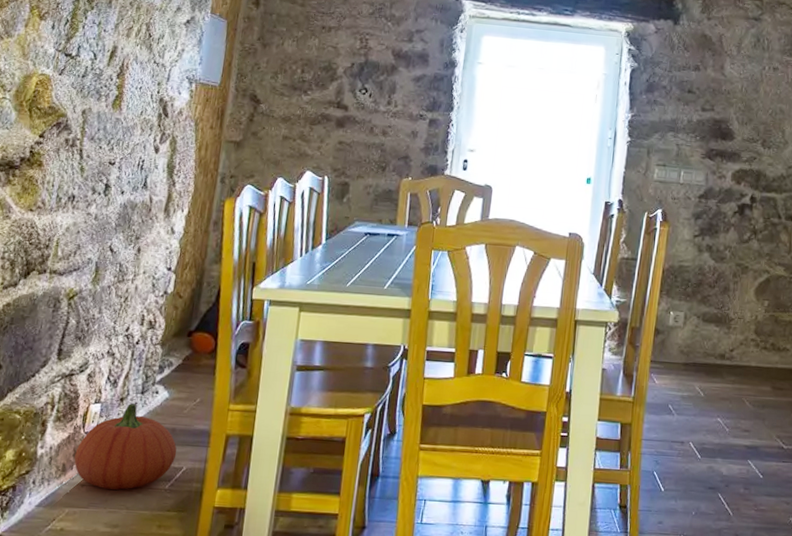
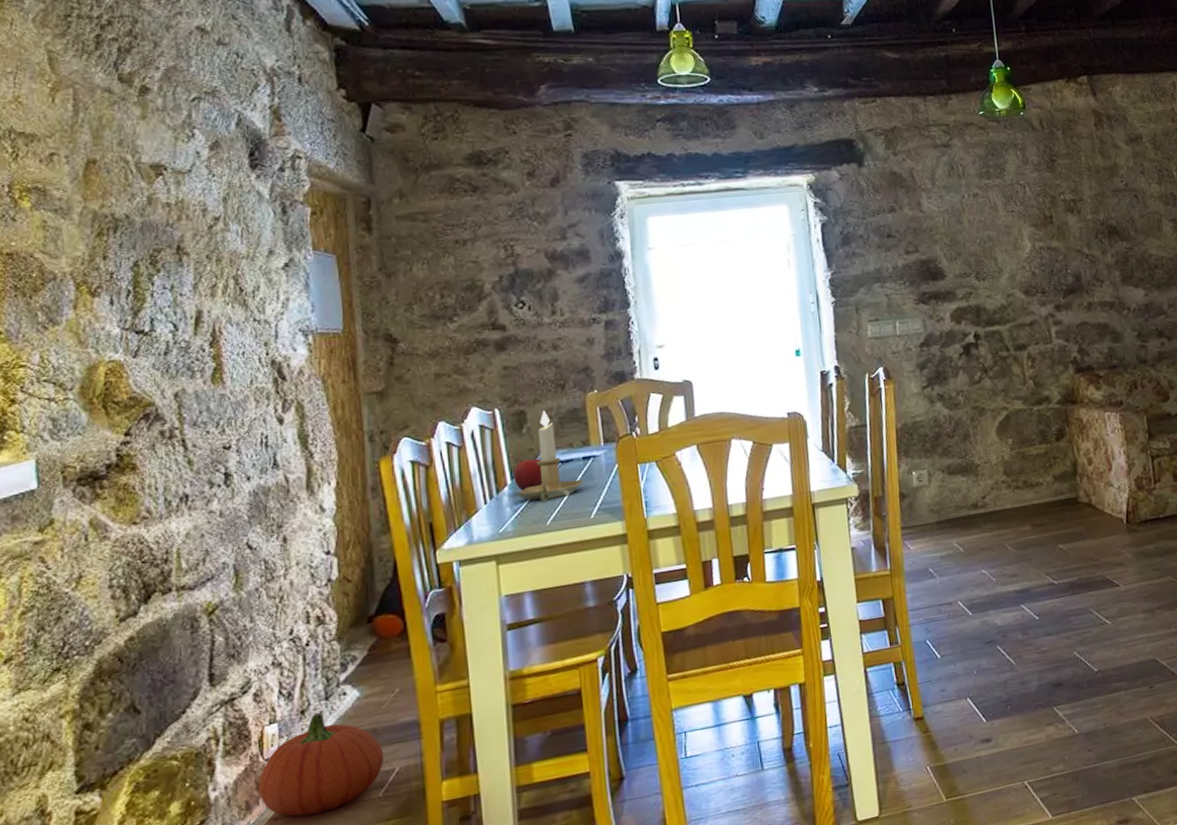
candlestick: none [328,186,384,266] -> present [518,410,584,502]
fruit: none [328,224,354,252] -> present [513,455,542,491]

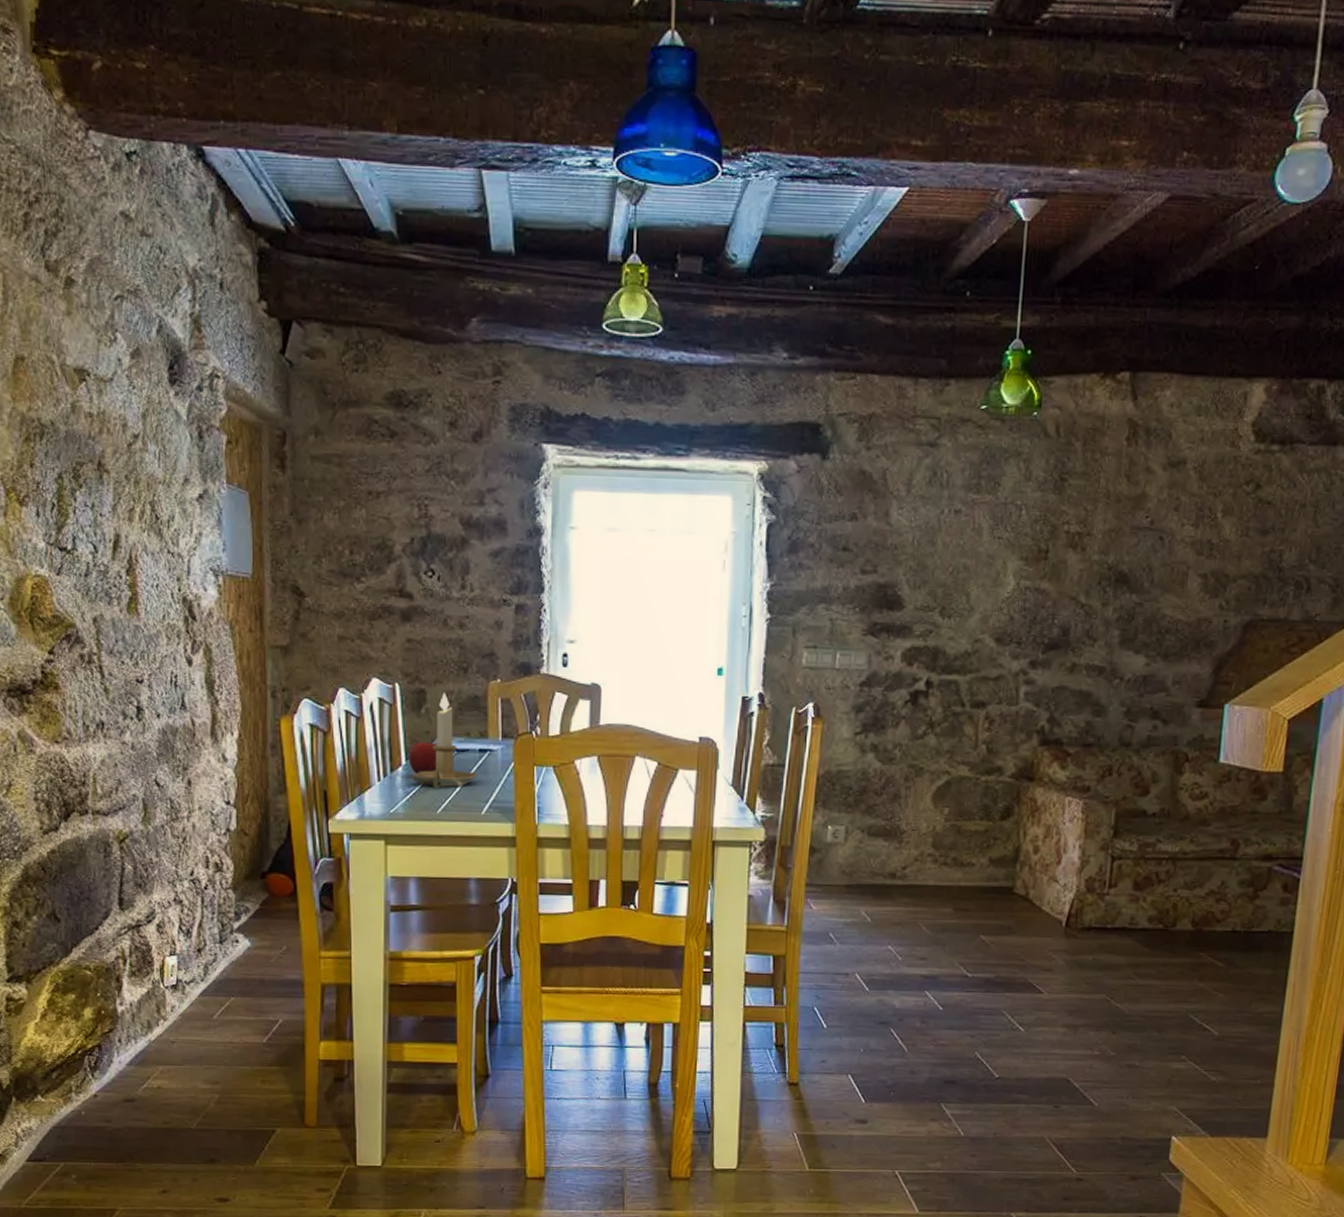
pumpkin: present [258,713,385,817] -> none [158,954,270,1047]

